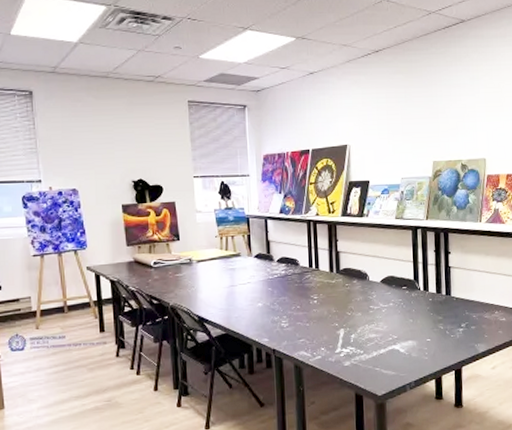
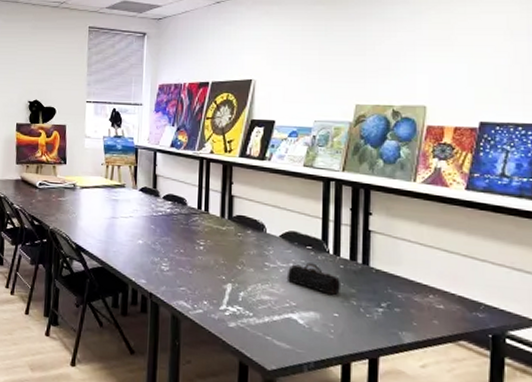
pencil case: none [388,300,430,324] -> present [286,263,340,295]

